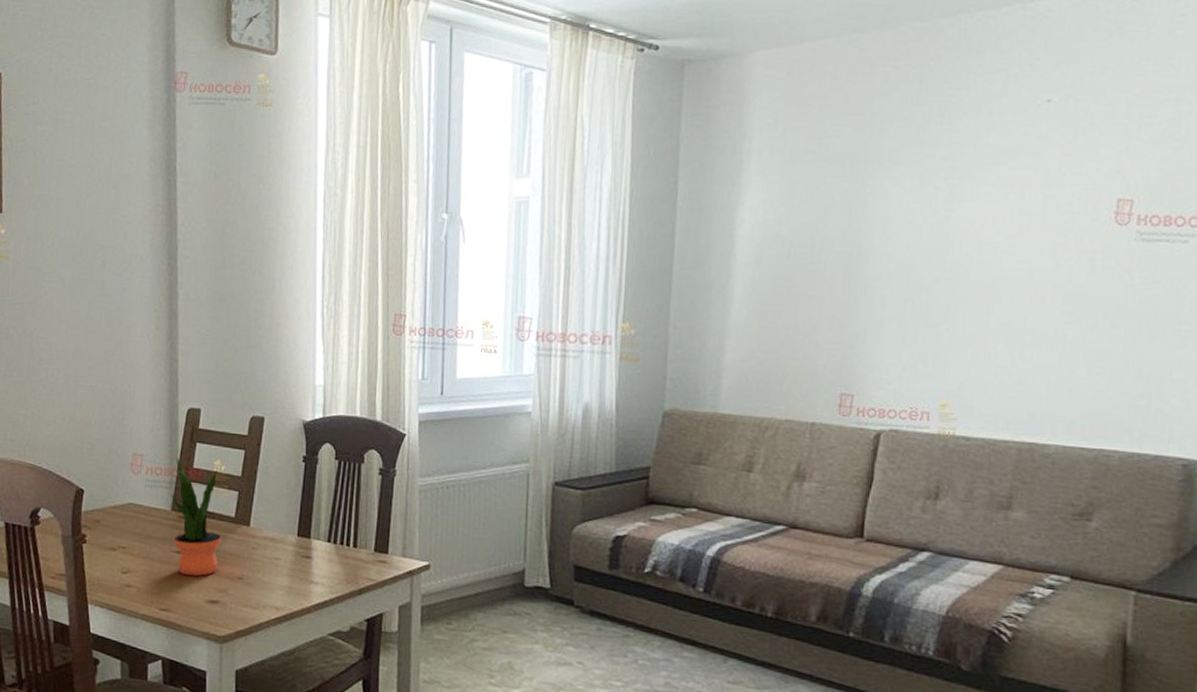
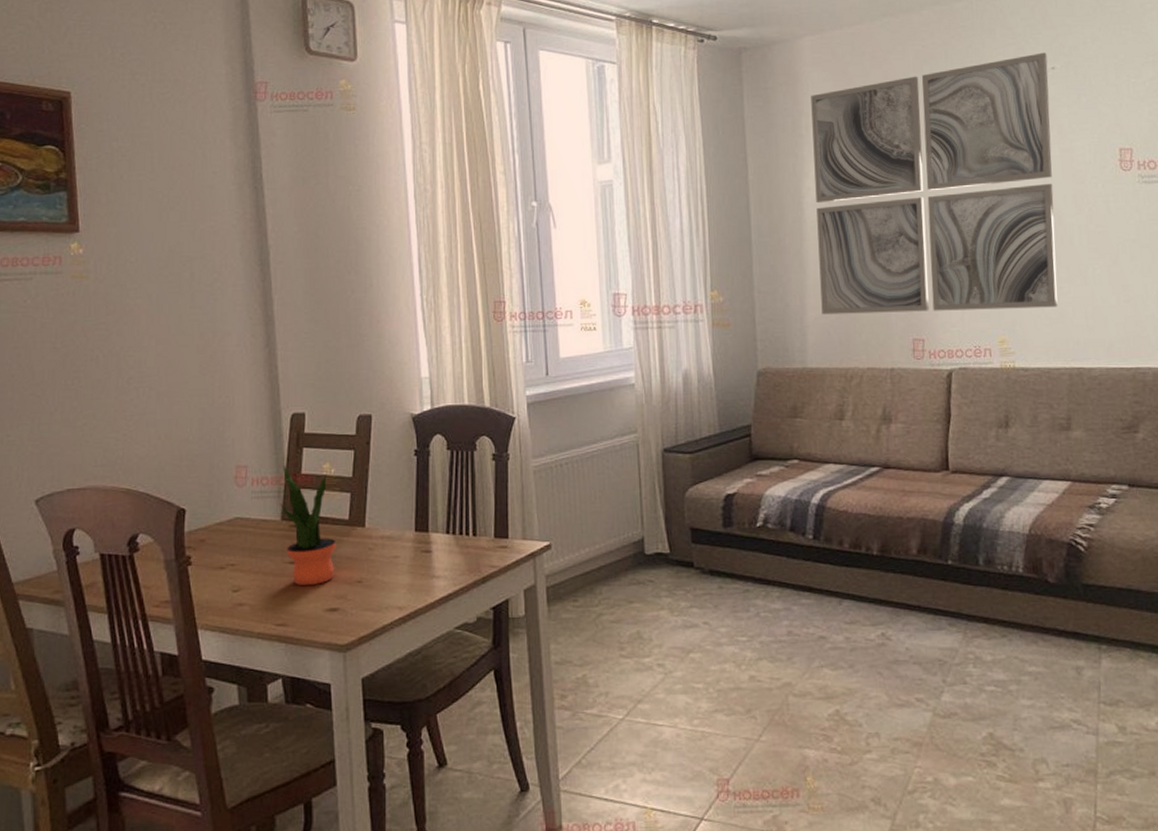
wall art: none [741,82,1044,374] -> present [811,52,1058,315]

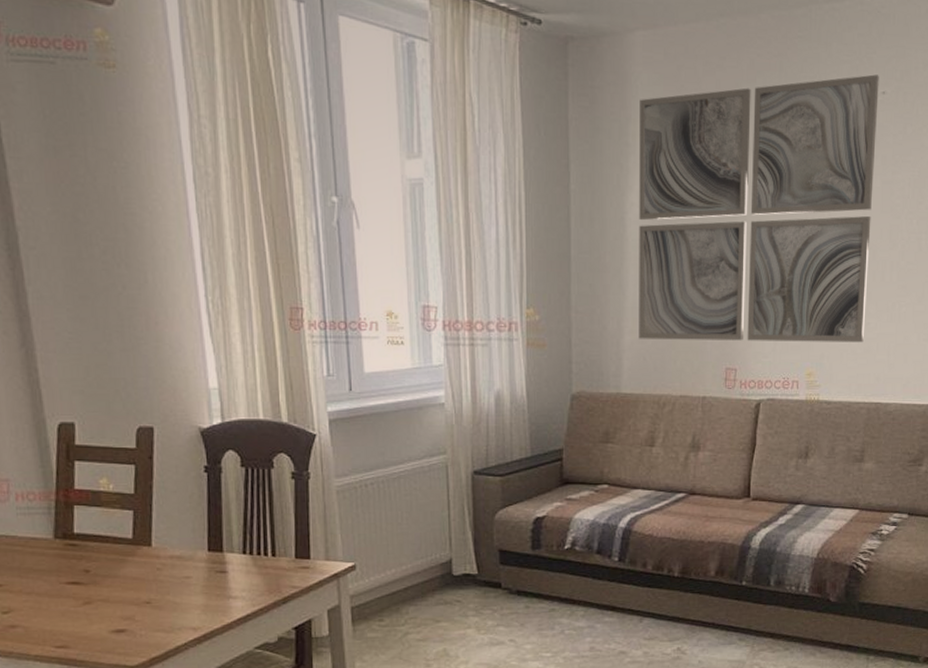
potted plant: present [280,465,337,586] -> none [52,480,120,607]

